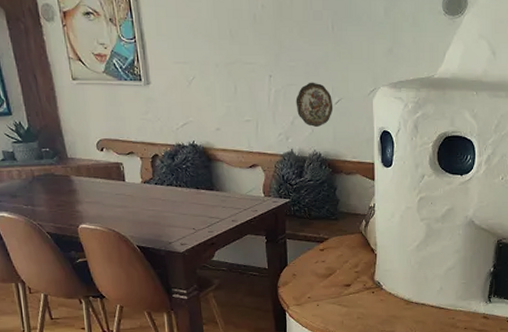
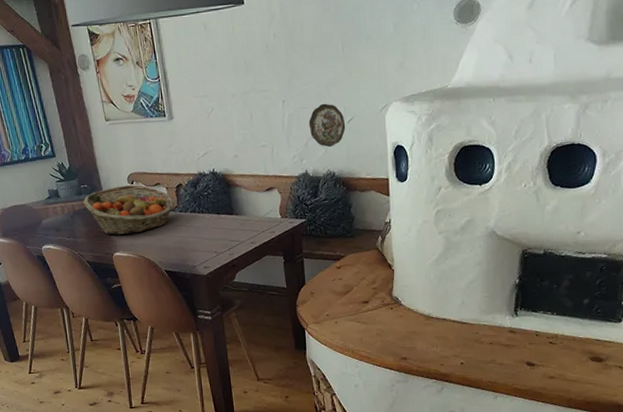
fruit basket: none [44,152,151,205] -> present [83,185,176,235]

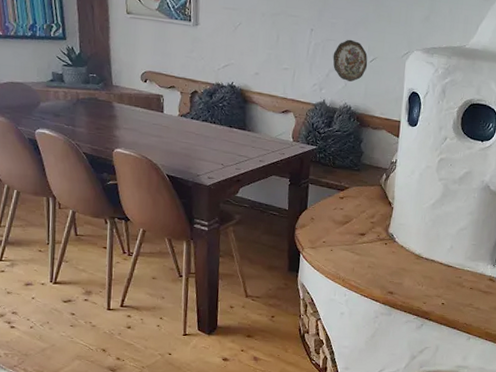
fruit basket: present [83,185,176,235] -> none [89,81,189,133]

